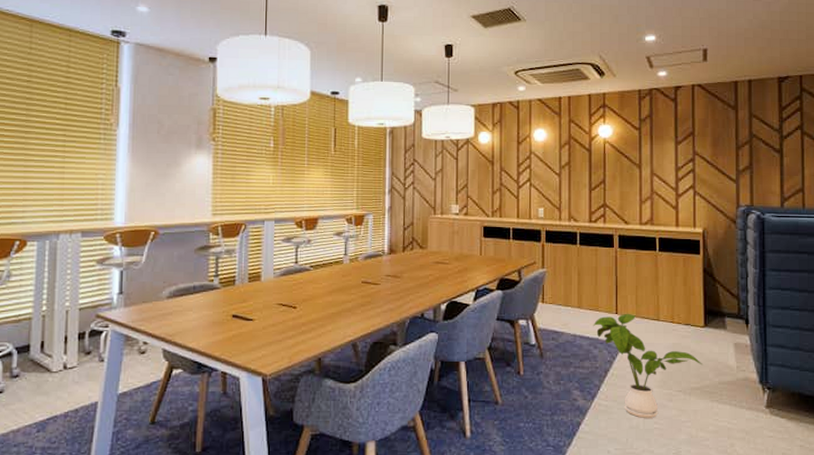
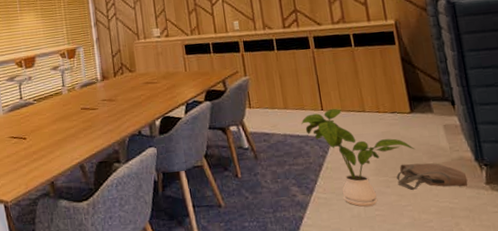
tote bag: none [681,378,749,408] -> present [396,163,468,190]

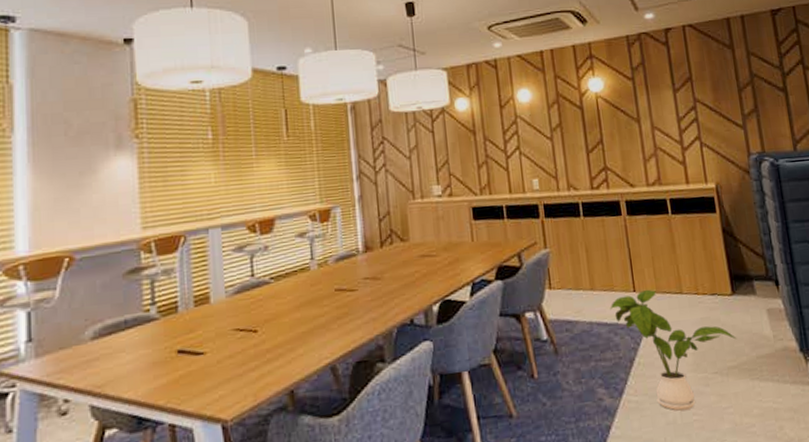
tote bag: present [396,163,468,190] -> none [716,355,793,388]

